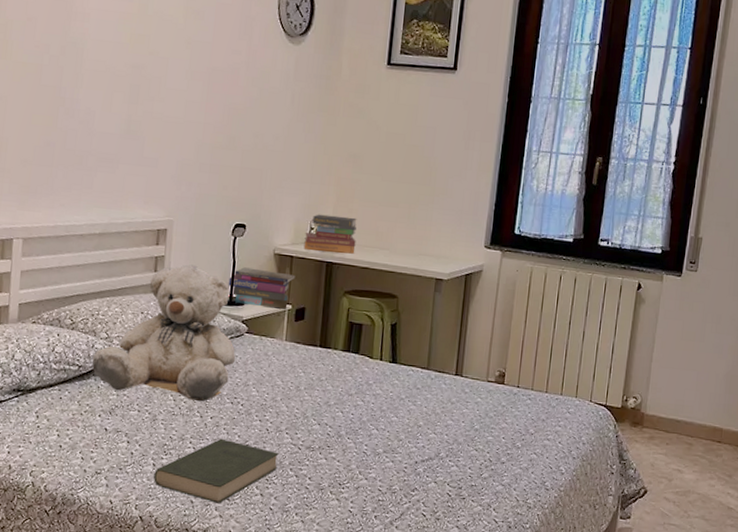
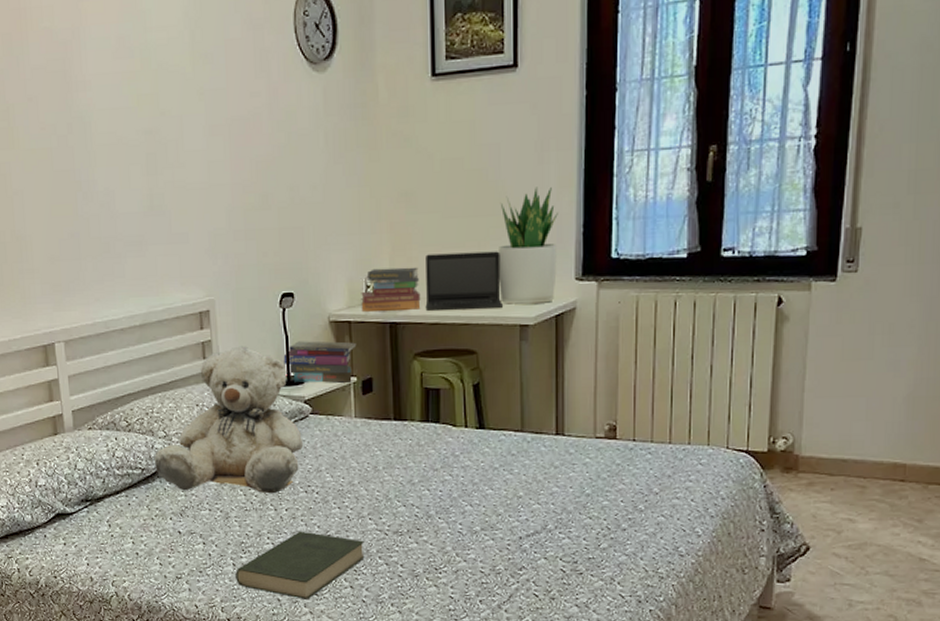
laptop: none [358,209,426,263] -> present [425,251,504,312]
planter: none [422,167,476,263] -> present [499,187,558,305]

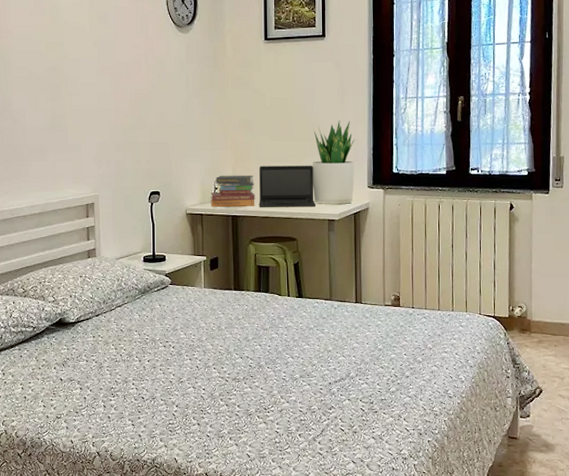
teddy bear: present [154,346,304,493] -> none [43,231,164,347]
book: present [236,531,365,599] -> none [105,378,210,435]
books: present [283,341,357,383] -> none [150,228,207,261]

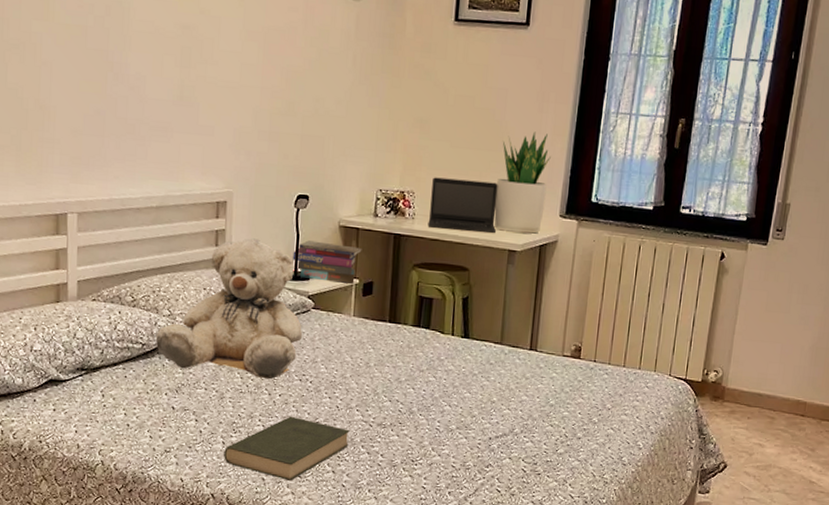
teddy bear: none [43,231,164,347] -> present [155,238,303,379]
book: none [105,378,210,435] -> present [224,416,350,481]
books: none [150,228,207,261] -> present [292,240,362,284]
books: present [211,175,255,207] -> none [370,183,425,225]

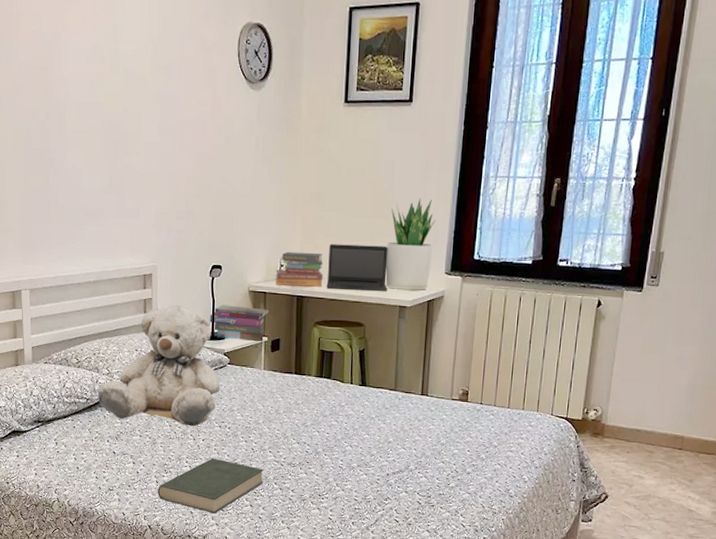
books: none [370,183,425,225] -> present [275,251,323,287]

